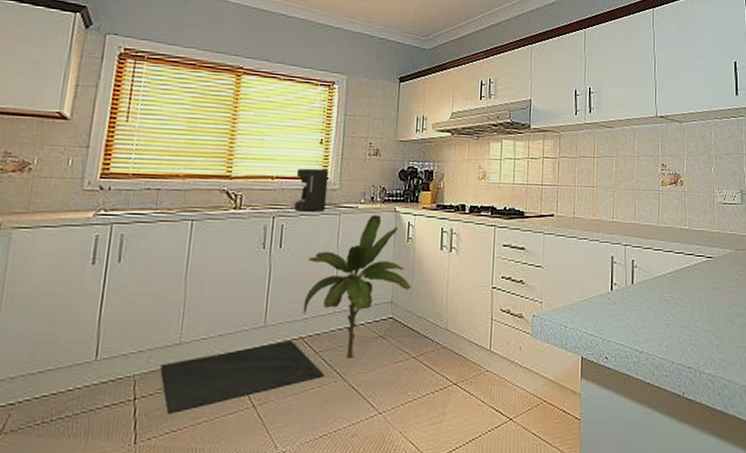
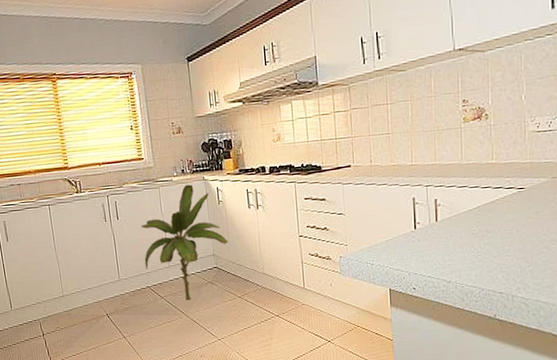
door mat: present [160,340,325,414] -> none [54,289,171,344]
coffee maker: present [294,168,329,212] -> none [117,151,147,189]

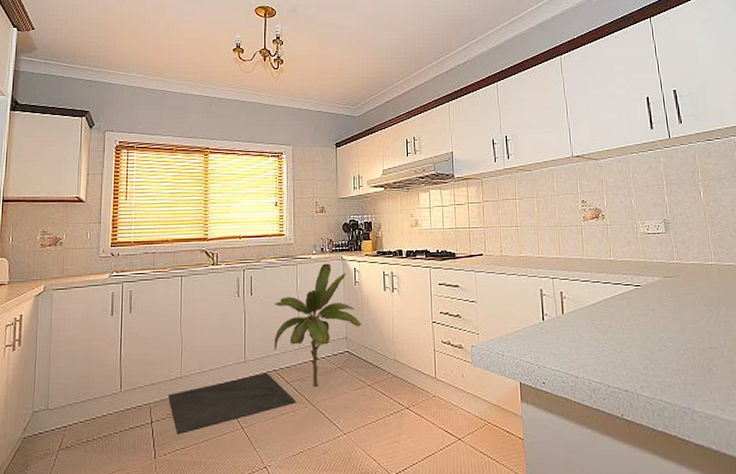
door mat: none [54,289,171,344] -> present [168,372,296,434]

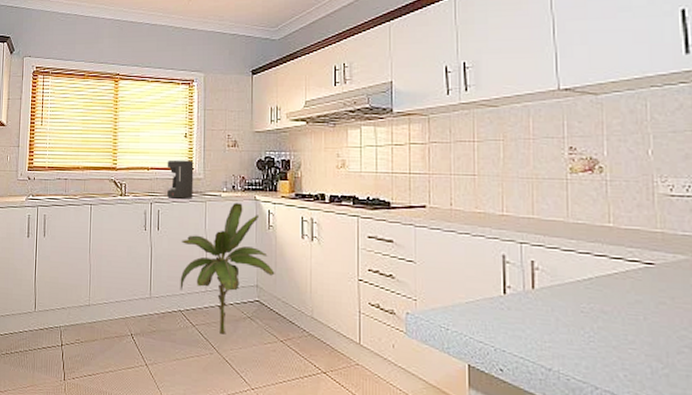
door mat: present [168,372,296,434] -> none [77,311,201,361]
coffee maker: none [258,227,285,264] -> present [167,160,194,199]

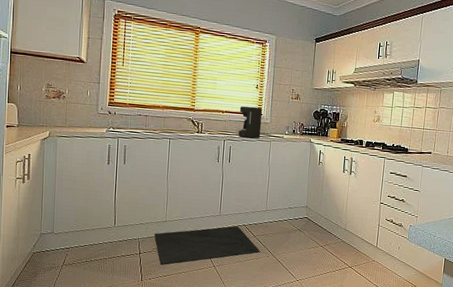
door mat: none [77,311,201,361] -> present [154,226,260,265]
plant: present [180,202,275,334] -> none [245,143,321,242]

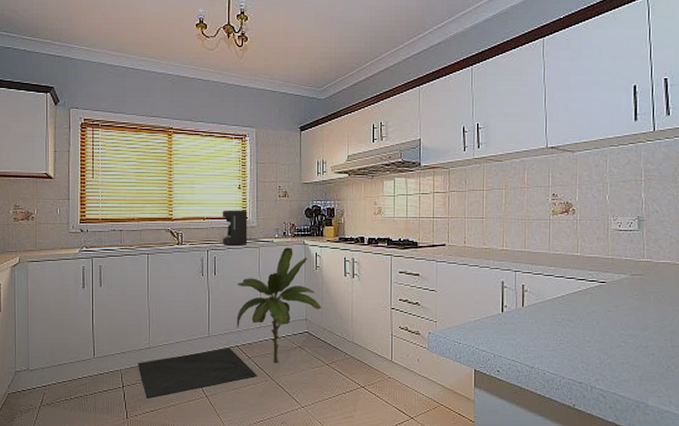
plant: none [245,143,321,242] -> present [236,247,322,363]

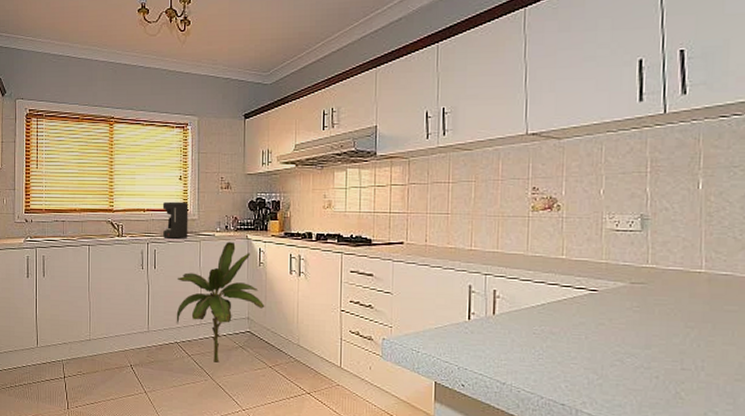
door mat: present [138,348,257,399] -> none [79,344,197,391]

